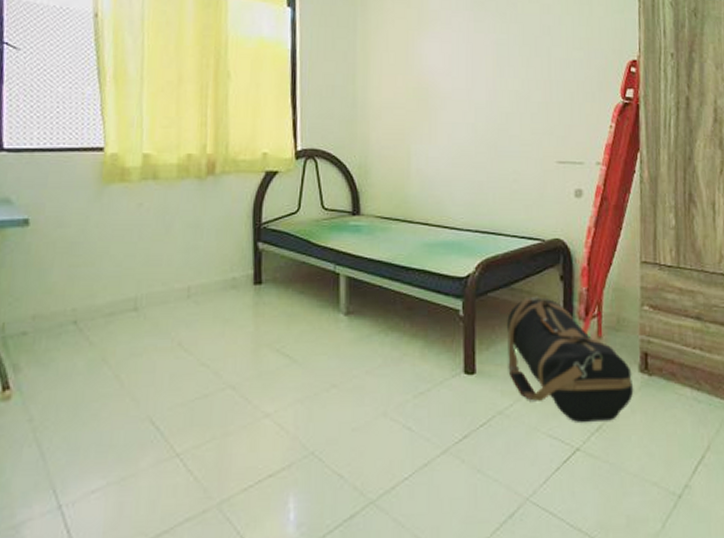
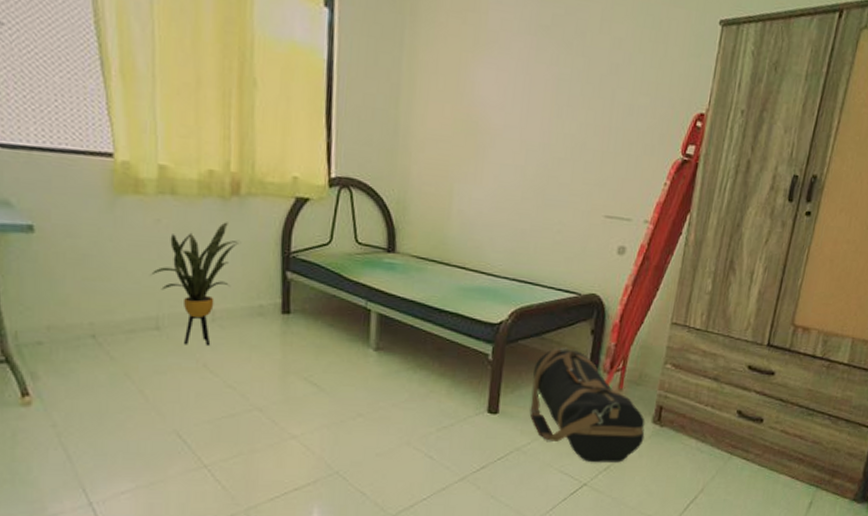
house plant: none [131,200,216,325] -> present [151,222,242,347]

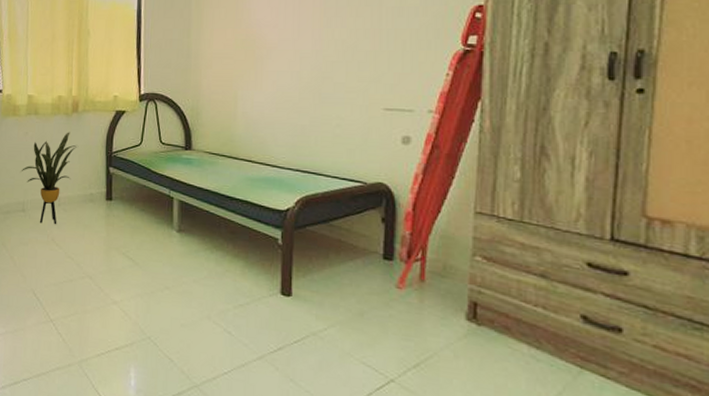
duffel bag: present [530,347,645,463] -> none [323,234,459,361]

